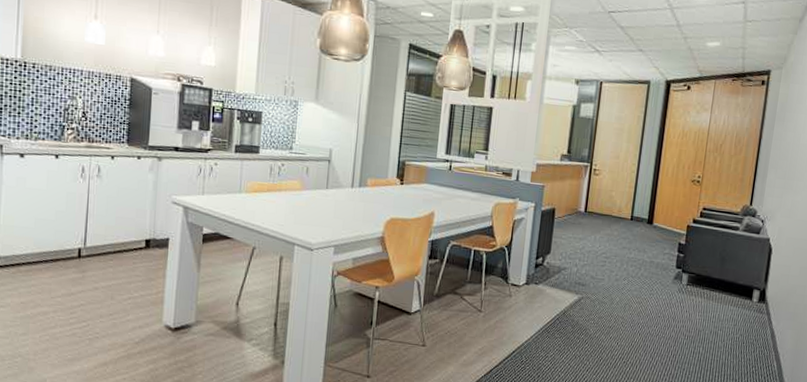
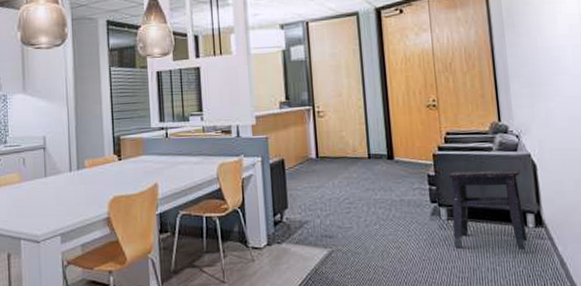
side table: none [687,243,758,320] -> present [448,169,527,250]

